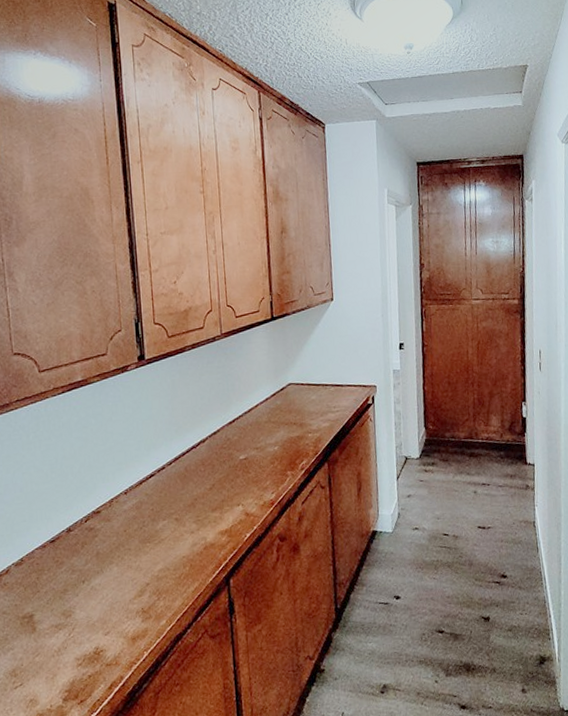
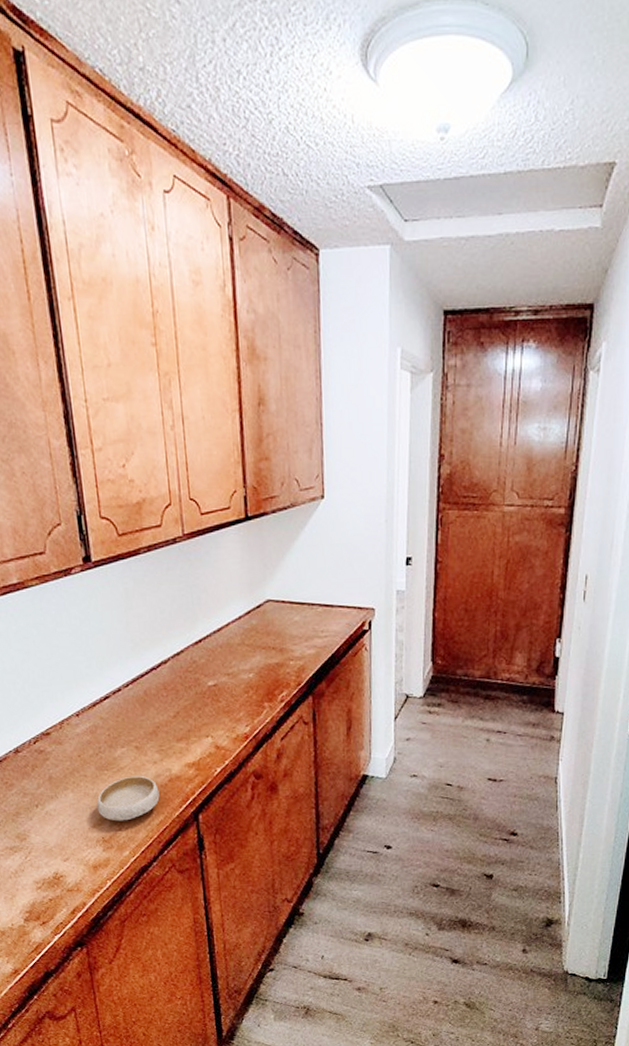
bowl: none [138,545,196,592] -> present [97,775,160,822]

